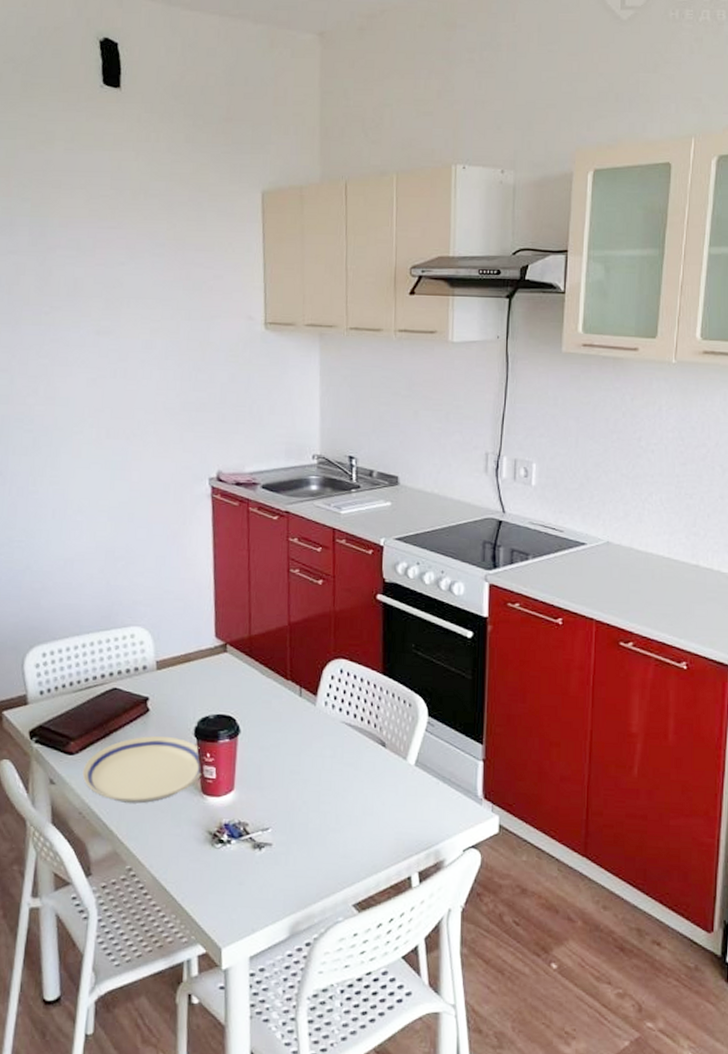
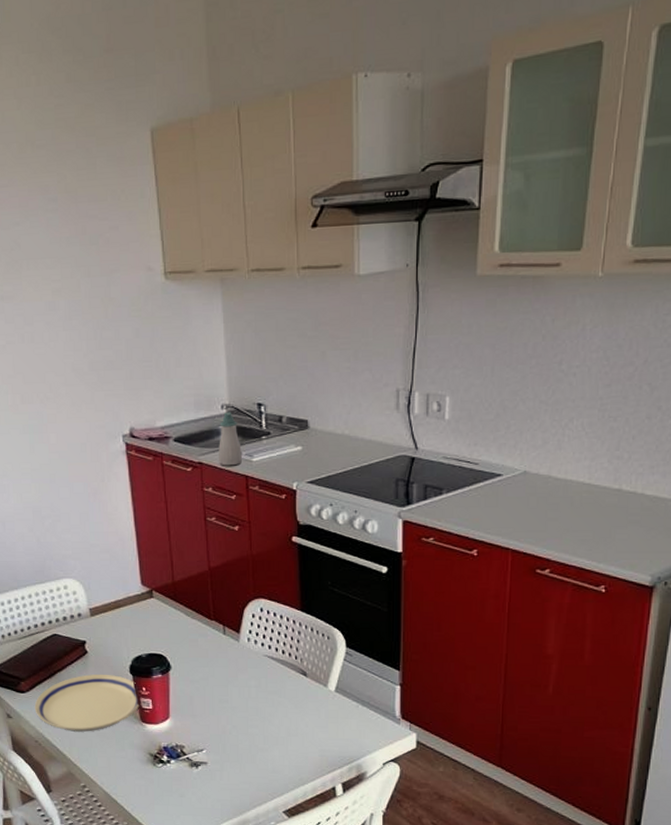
soap bottle: none [306,462,331,519] -> present [219,412,242,467]

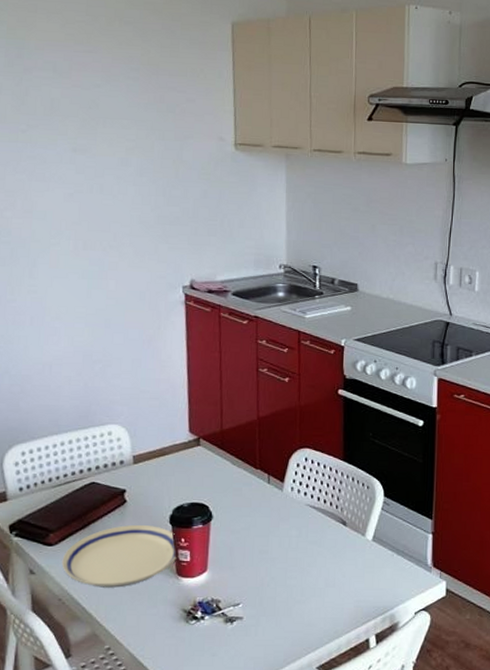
soap bottle: present [219,412,242,467] -> none [274,271,296,322]

